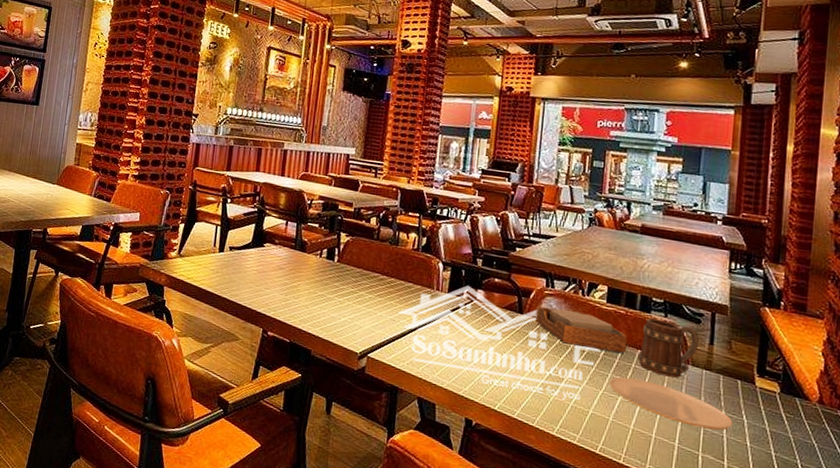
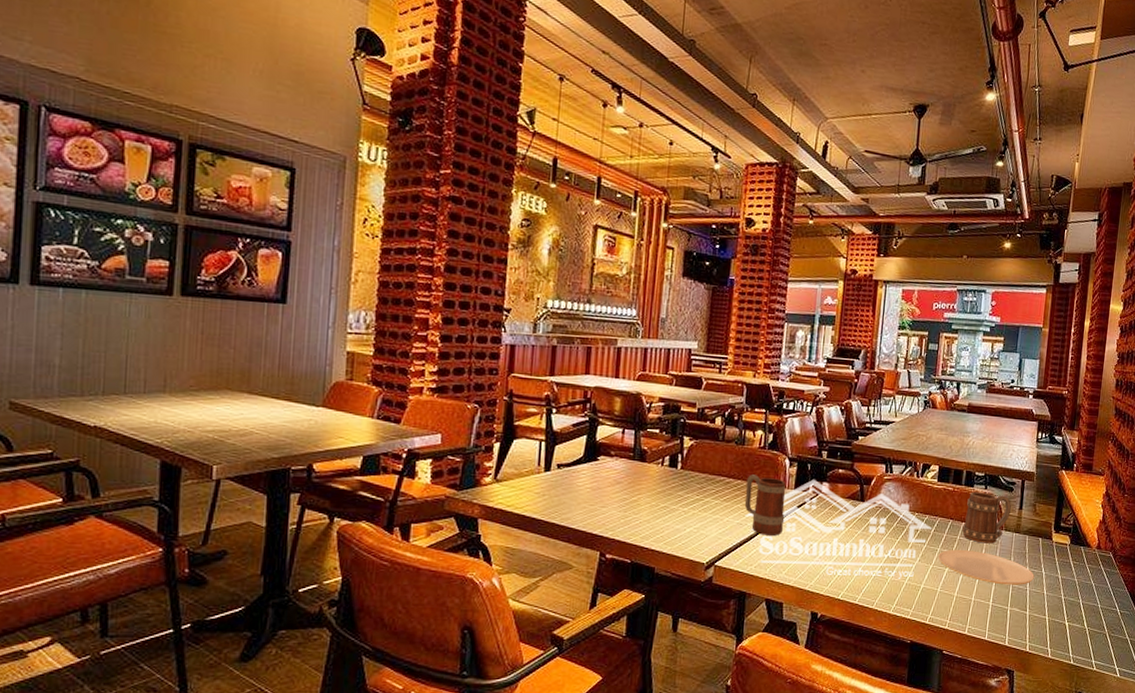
beer mug: none [397,274,440,336] -> present [744,474,786,536]
napkin holder: present [535,306,628,354] -> none [875,492,955,528]

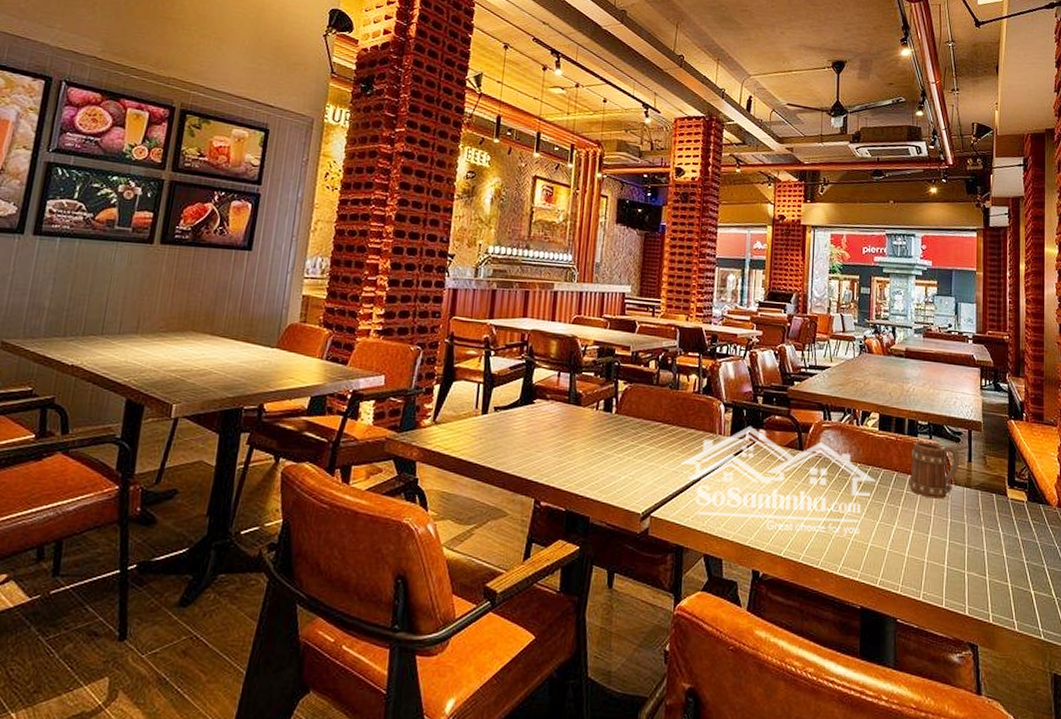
beer mug: present [744,474,786,536] -> none [680,420,722,485]
plate: present [938,549,1034,585] -> none [885,504,991,547]

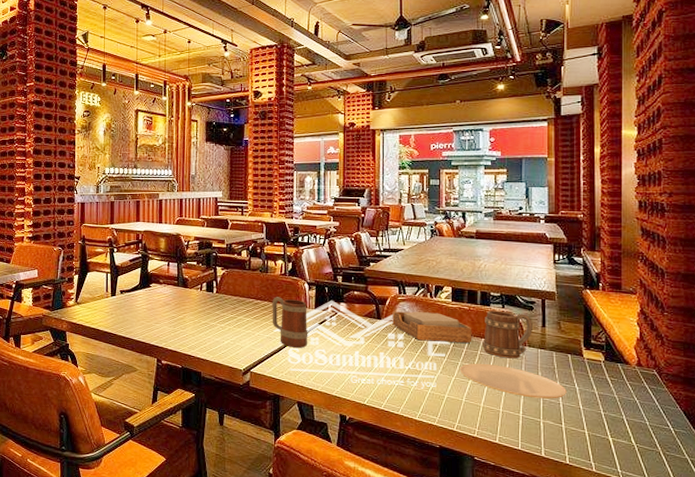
beer mug: none [680,420,722,485] -> present [272,297,308,348]
napkin holder: none [815,441,899,481] -> present [392,311,472,344]
plate: none [885,504,991,547] -> present [460,363,567,399]

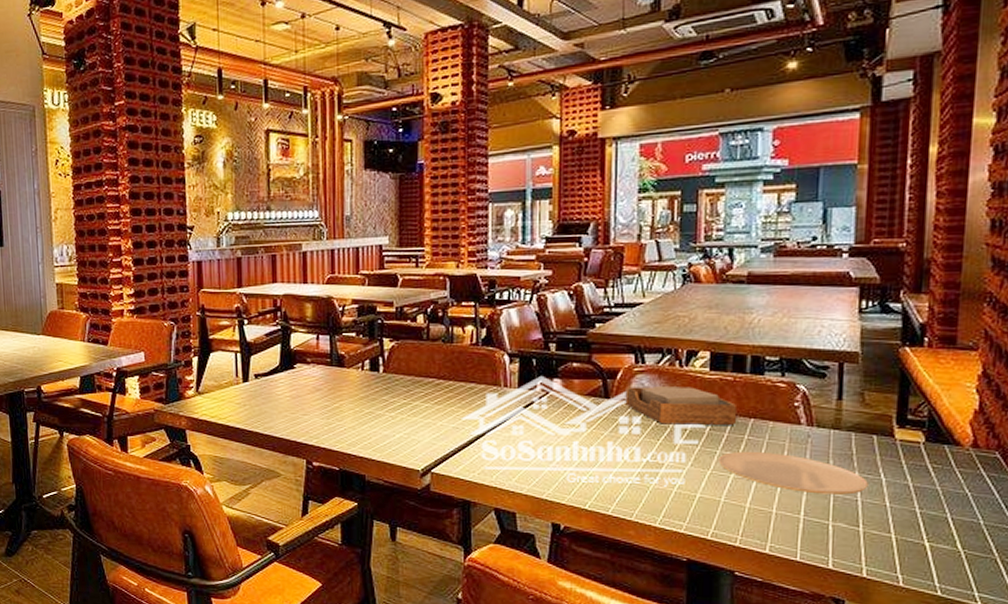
beer mug: present [272,297,308,348] -> none [459,374,509,439]
beer mug: present [482,310,532,359] -> none [751,380,824,444]

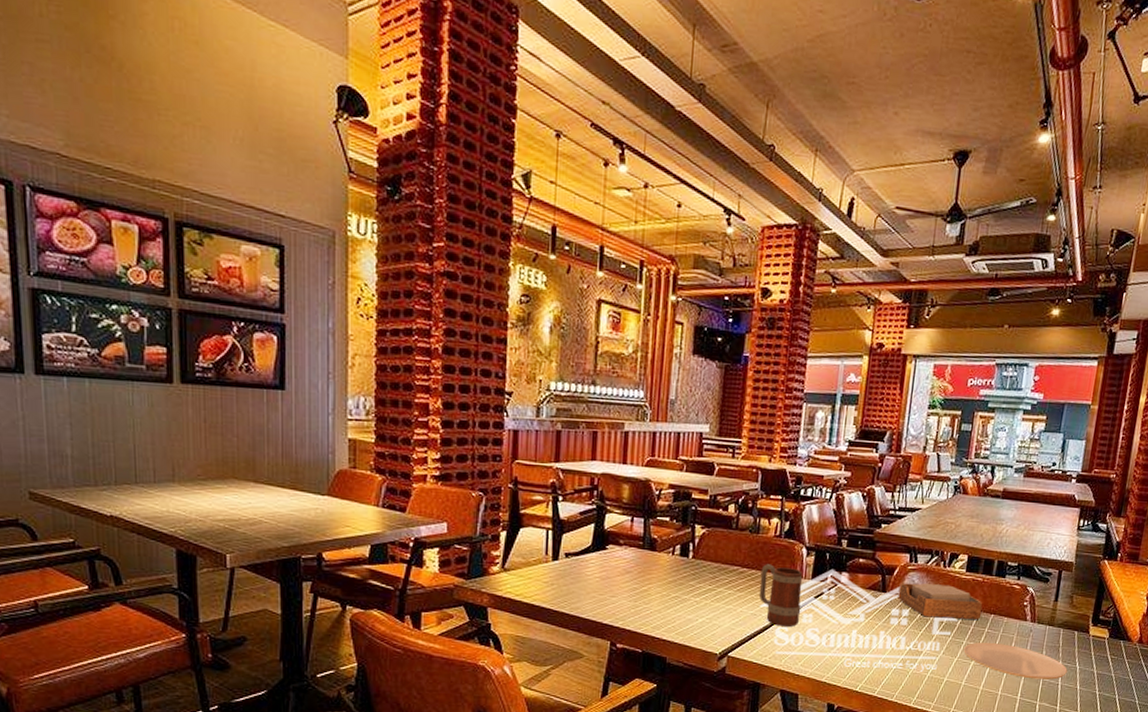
beer mug: none [459,374,509,439] -> present [759,564,803,627]

